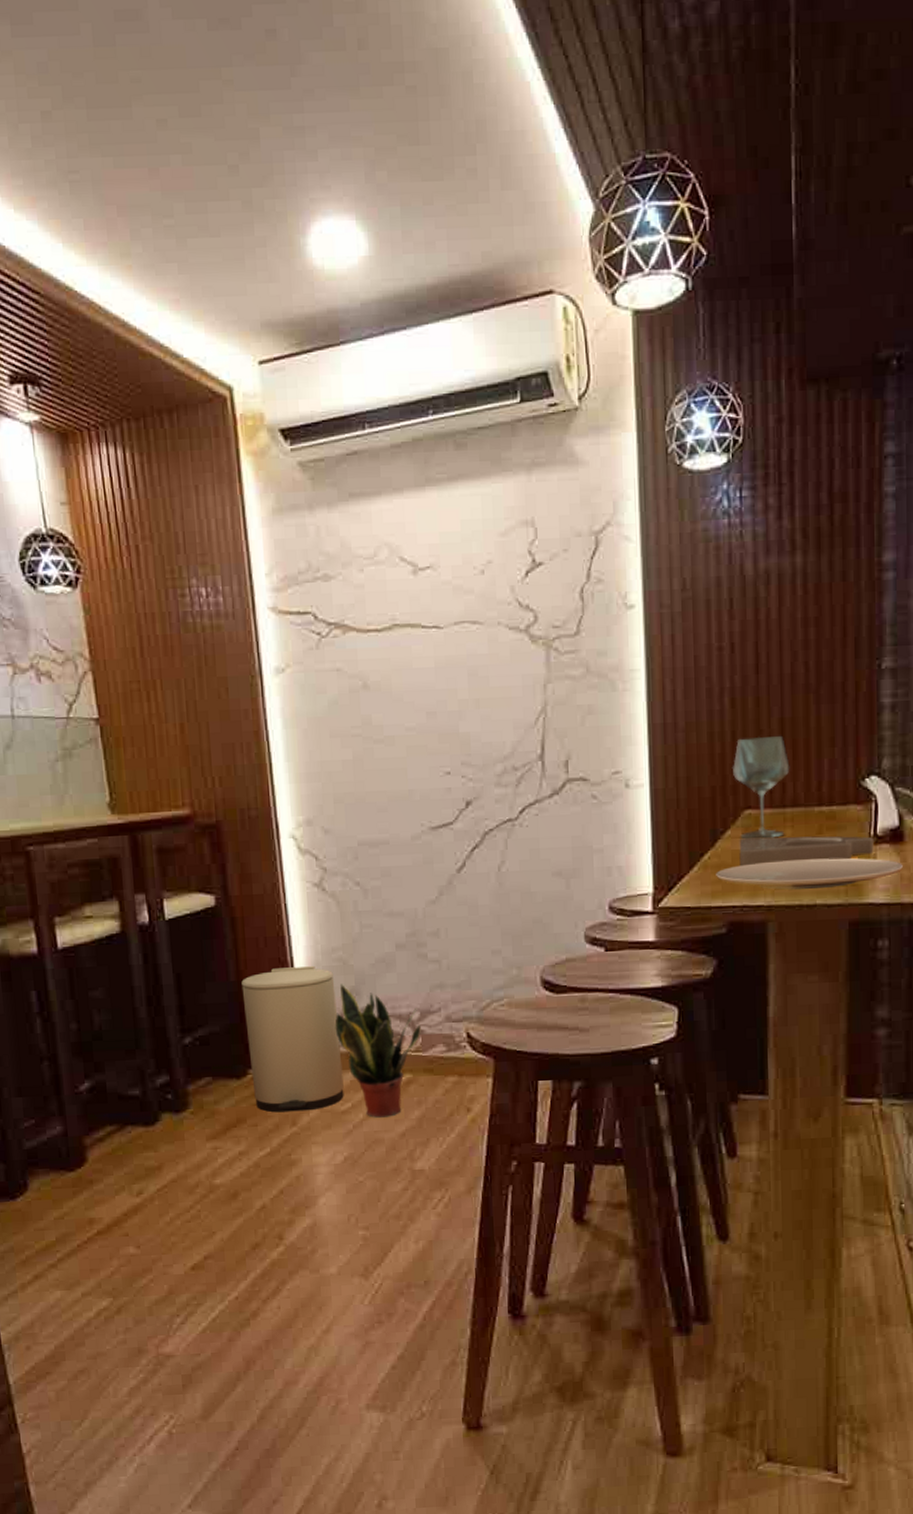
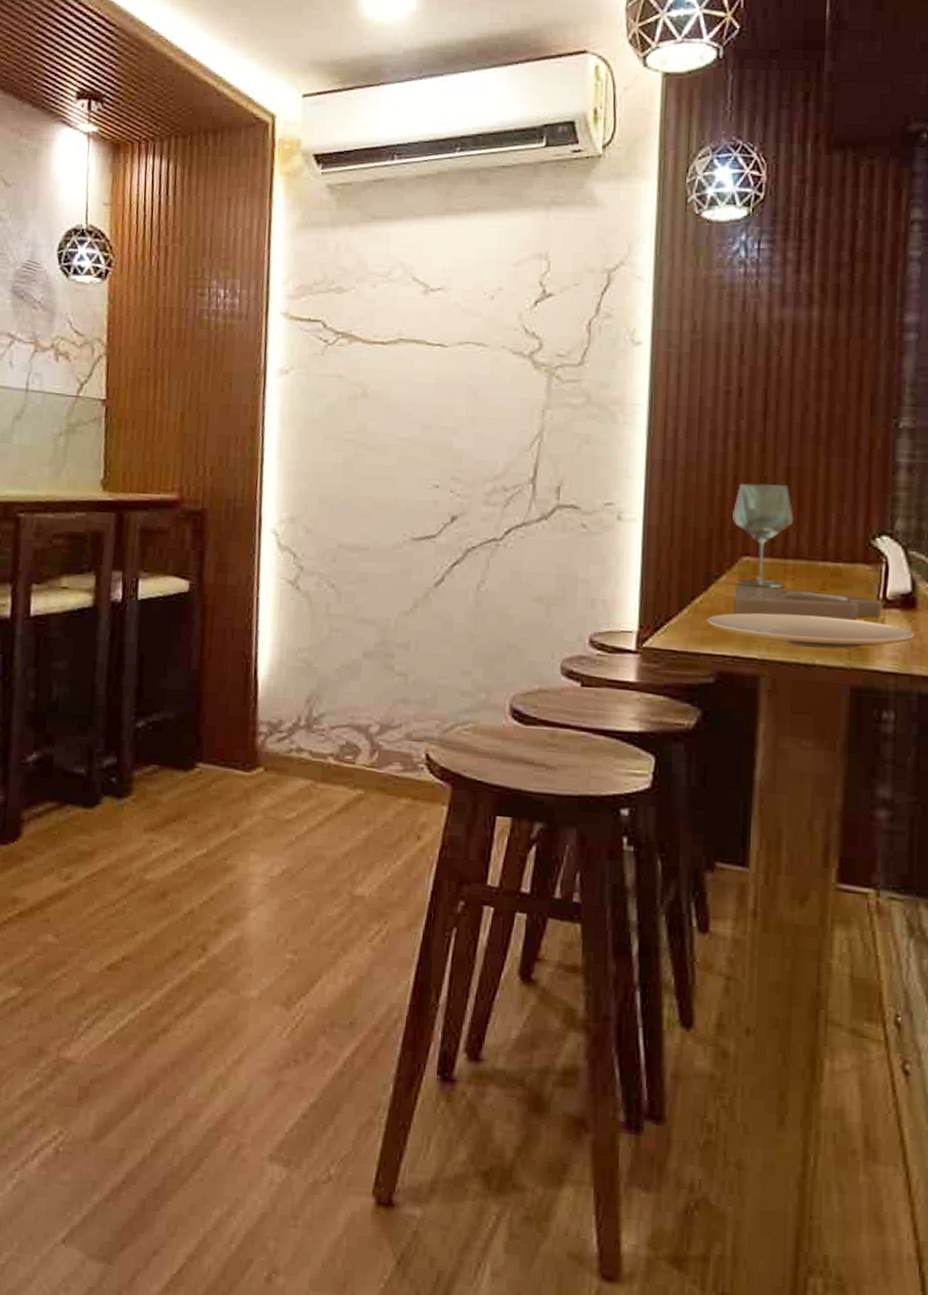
pedal bin: present [241,965,344,1113] -> none [199,661,296,815]
potted plant: present [335,983,421,1118] -> none [290,685,379,833]

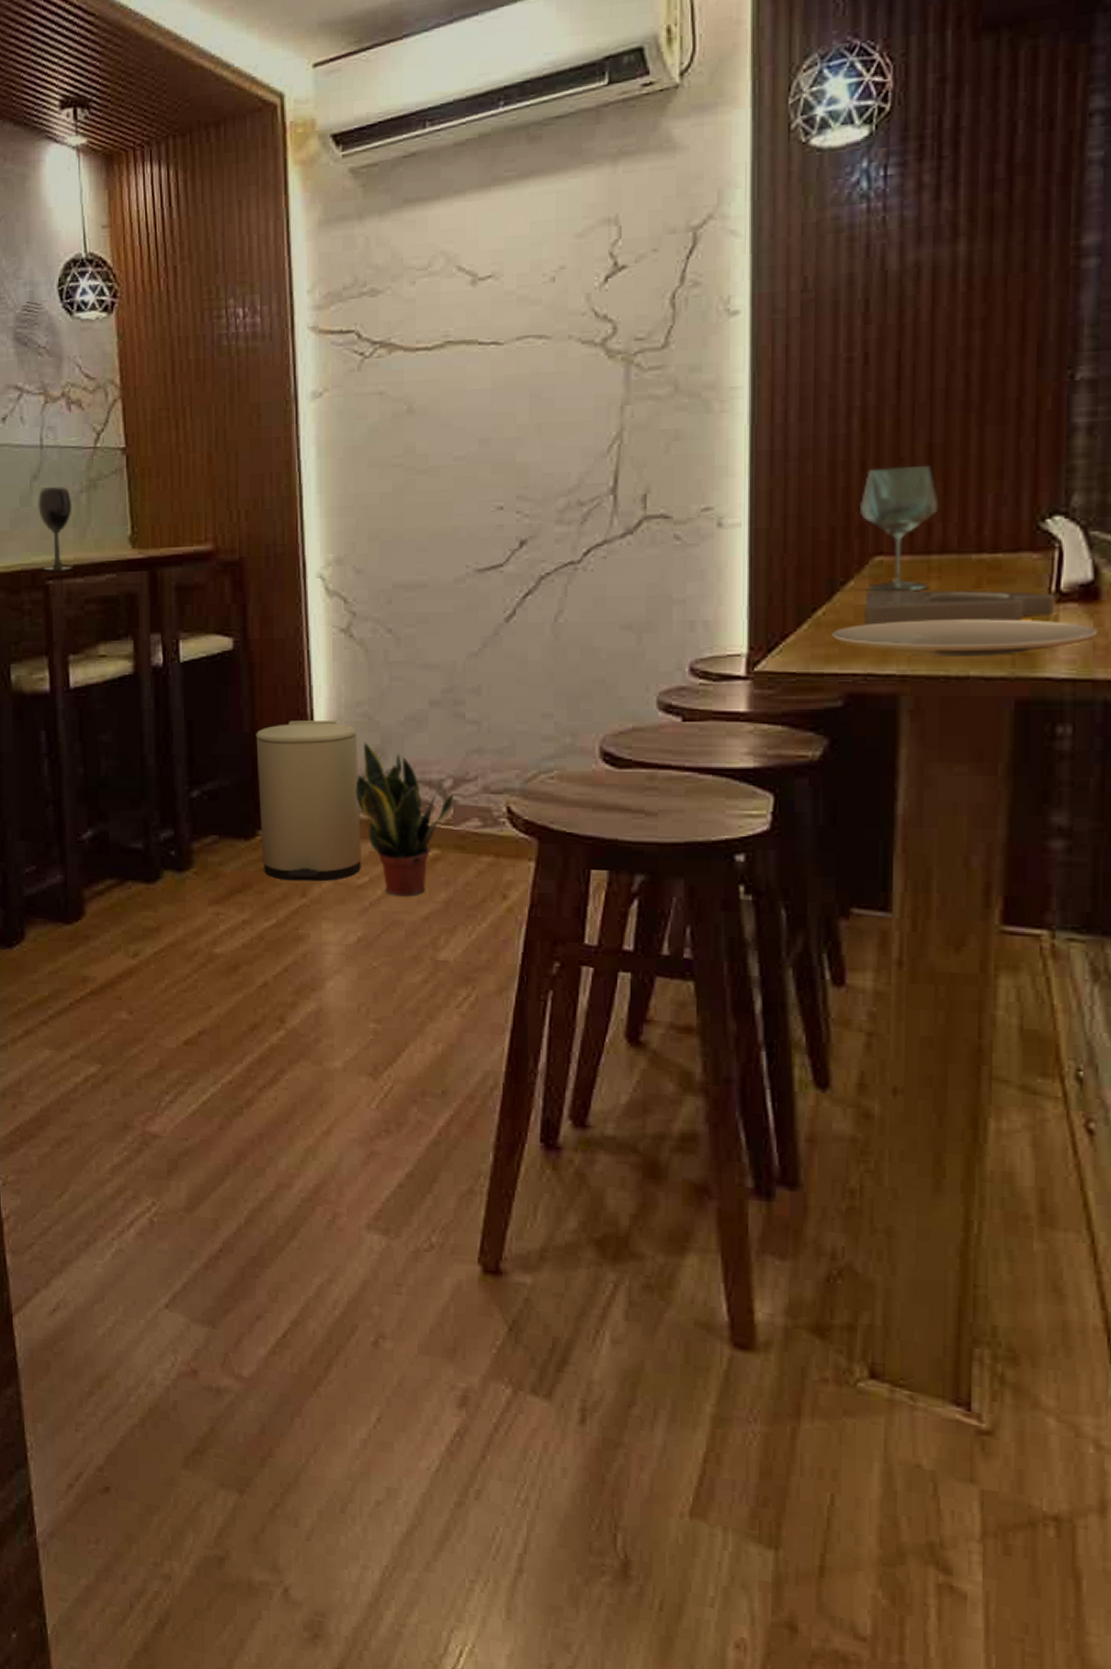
wine glass: none [15,427,51,507] -> present [38,486,73,572]
pedal bin: none [199,661,296,815] -> present [256,719,361,882]
potted plant: none [290,685,379,833] -> present [355,742,453,897]

